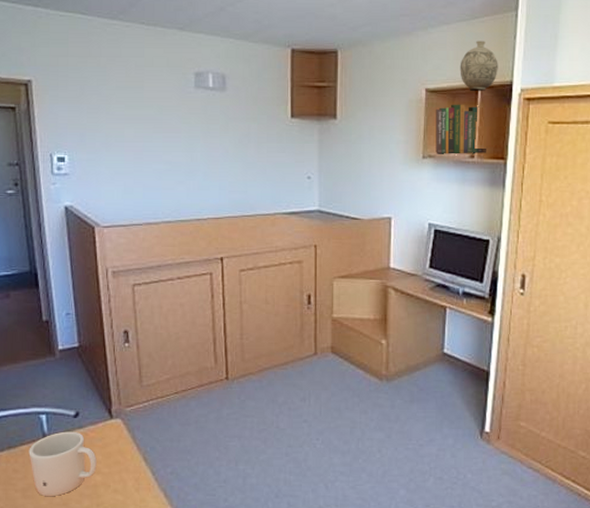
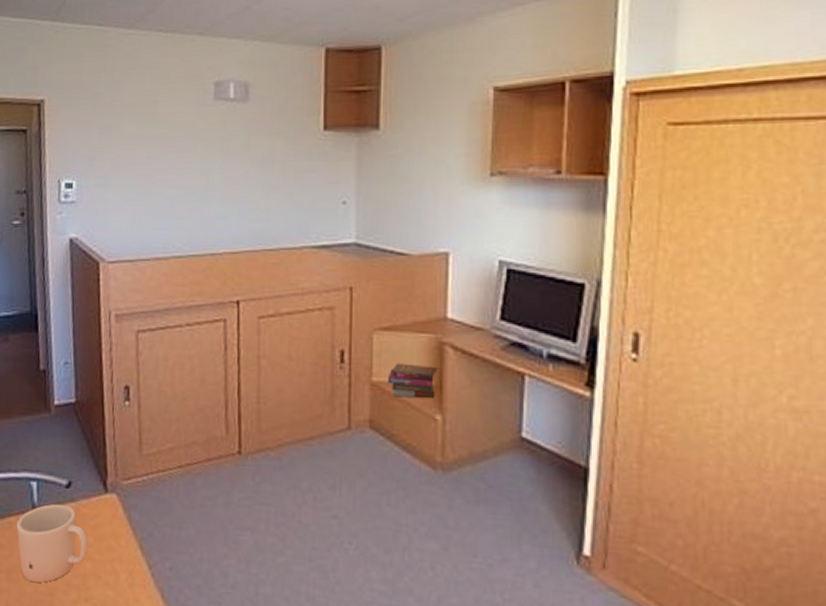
books: none [345,303,383,328] -> present [387,363,437,398]
books: present [436,104,486,154] -> none [508,104,578,170]
decorative vase: present [460,41,498,91] -> none [539,22,593,87]

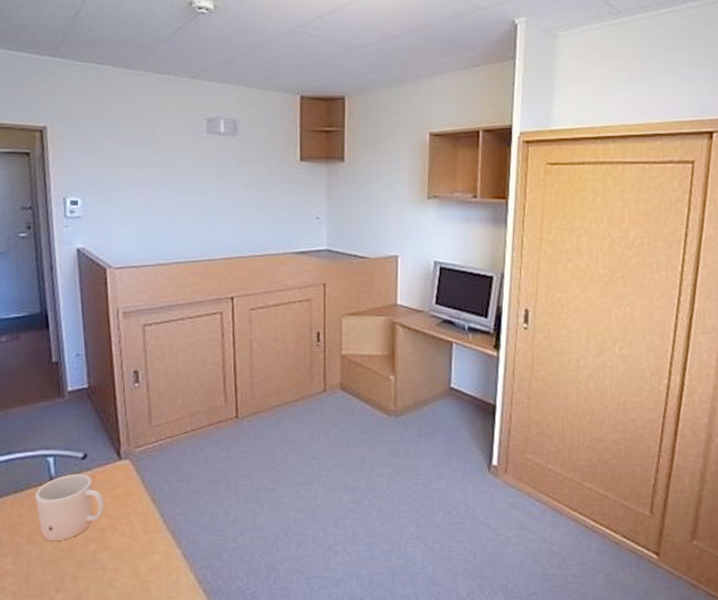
books: present [387,363,437,398] -> none [353,339,391,364]

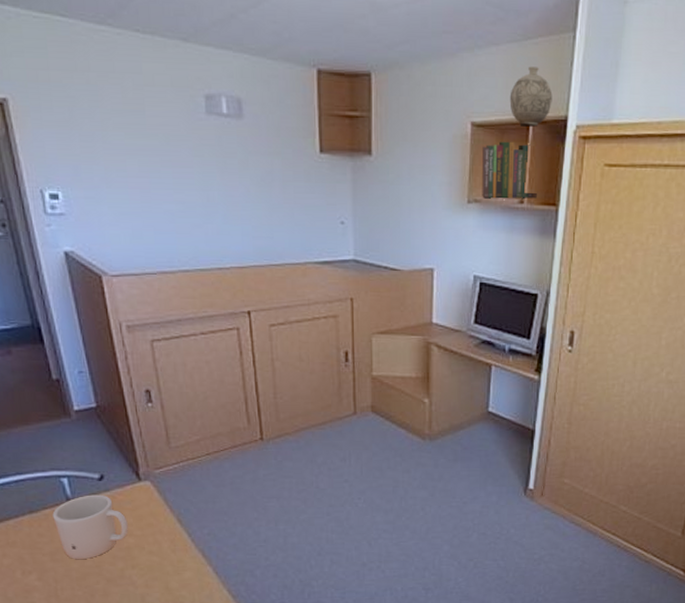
books: none [439,147,488,195] -> present [482,141,537,199]
decorative vase: none [461,87,498,134] -> present [509,66,553,127]

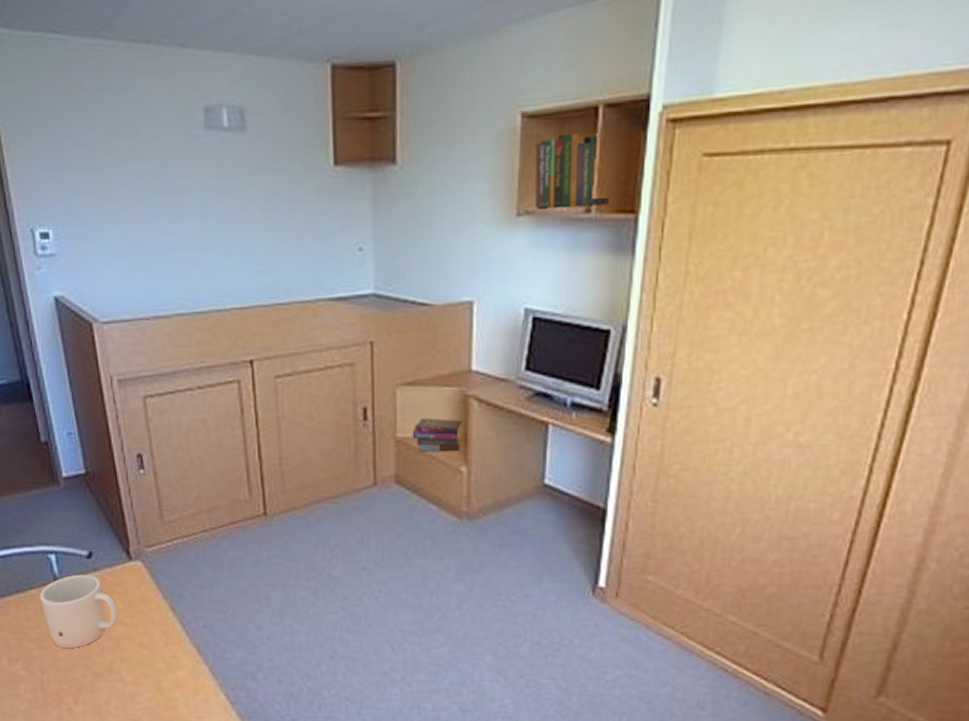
books: none [385,360,425,386] -> present [412,418,462,451]
decorative vase: present [509,66,553,127] -> none [571,33,630,113]

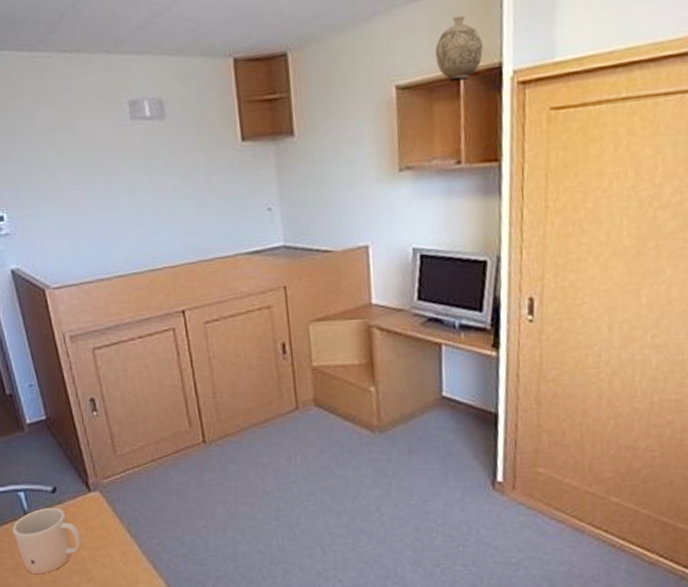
books: present [412,418,462,451] -> none [325,347,368,376]
books: present [535,133,609,209] -> none [410,99,476,164]
decorative vase: none [571,33,630,113] -> present [435,15,483,82]

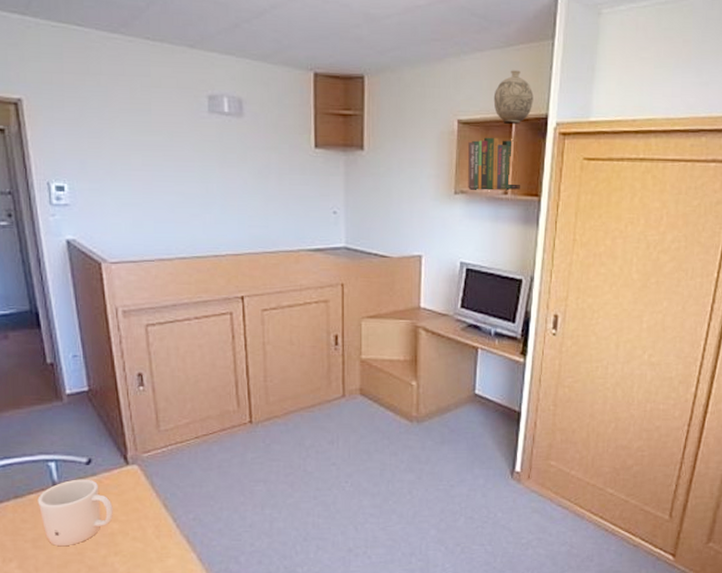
books: none [410,99,476,164] -> present [468,137,520,191]

